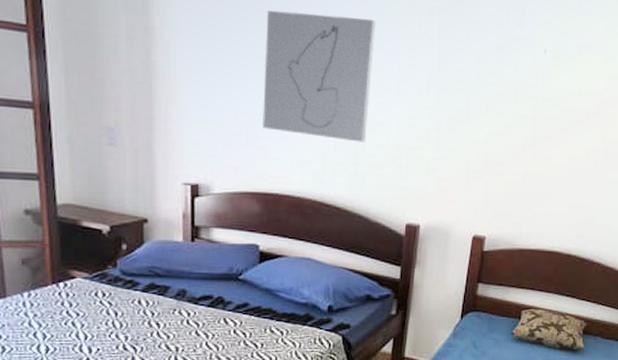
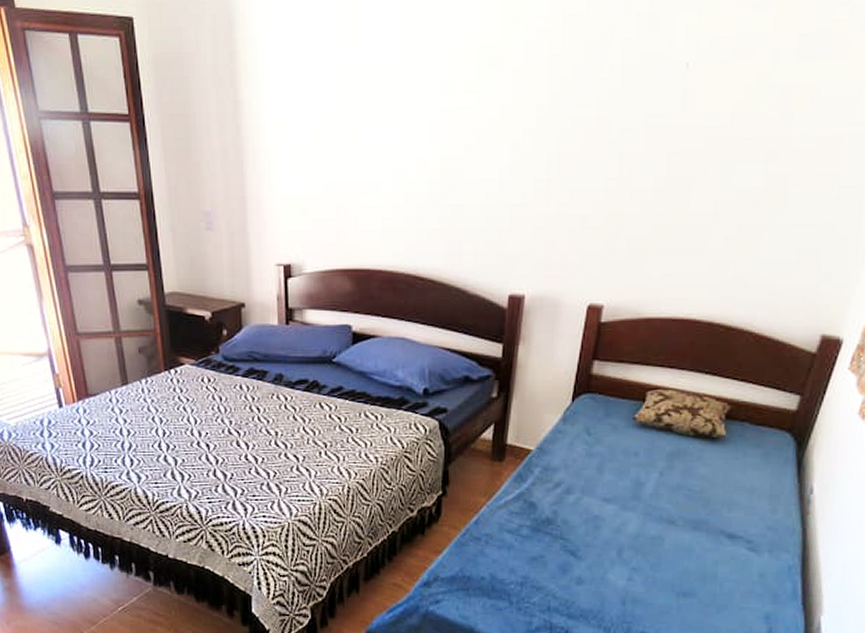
wall art: present [263,10,375,143] -> none [352,56,474,204]

